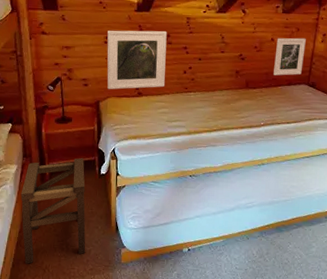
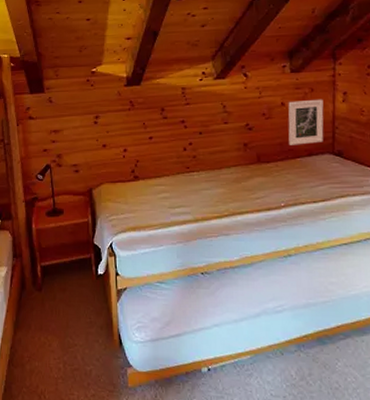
stool: present [20,158,86,264] -> none [11,256,86,388]
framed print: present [107,30,167,90] -> none [97,105,163,174]

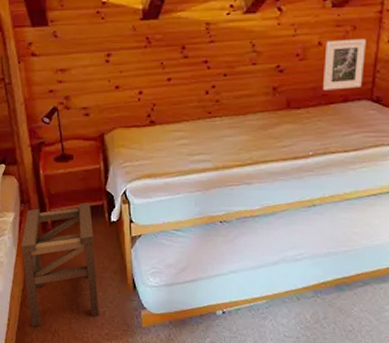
stool: none [11,256,86,388] -> present [21,203,99,327]

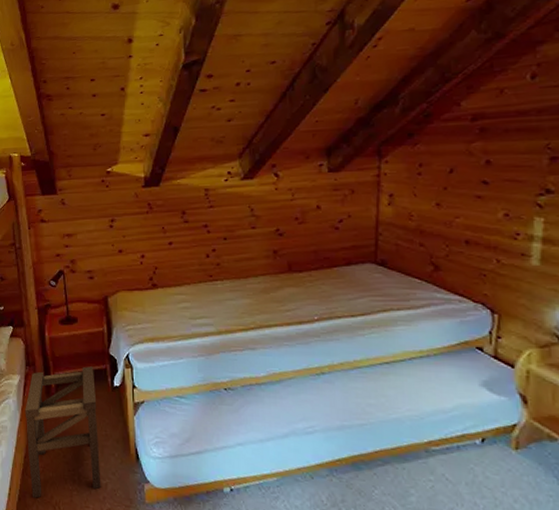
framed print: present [323,38,366,90] -> none [324,201,366,253]

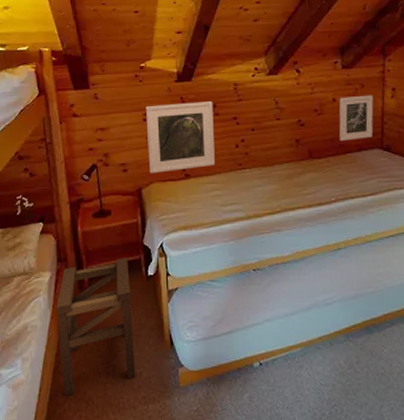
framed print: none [113,208,183,281] -> present [146,102,215,173]
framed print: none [324,201,366,253] -> present [339,95,374,141]

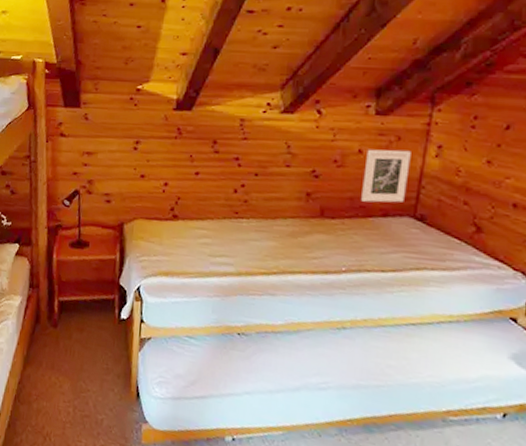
stool: present [56,258,136,396] -> none [22,294,102,427]
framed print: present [146,102,215,173] -> none [134,133,214,210]

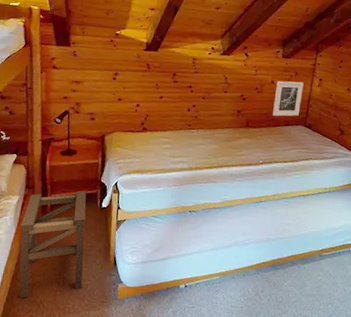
stool: none [22,294,102,427] -> present [19,190,87,299]

